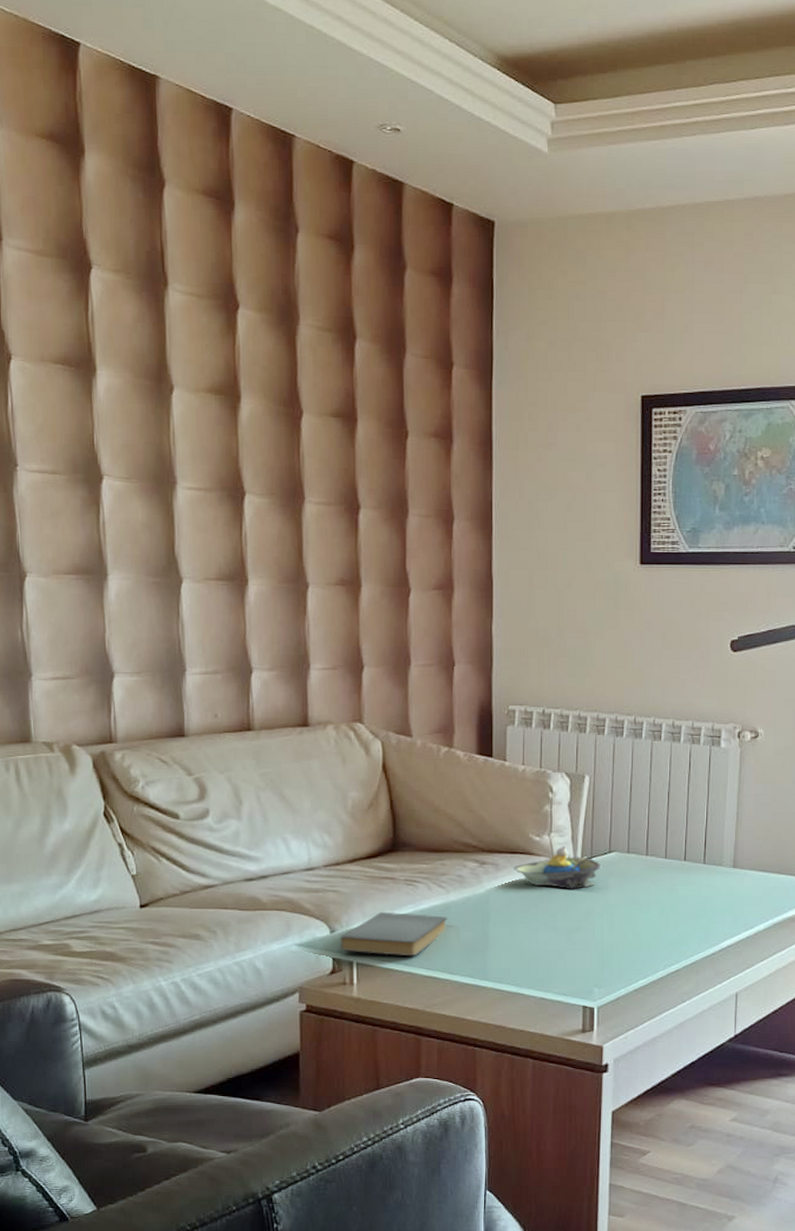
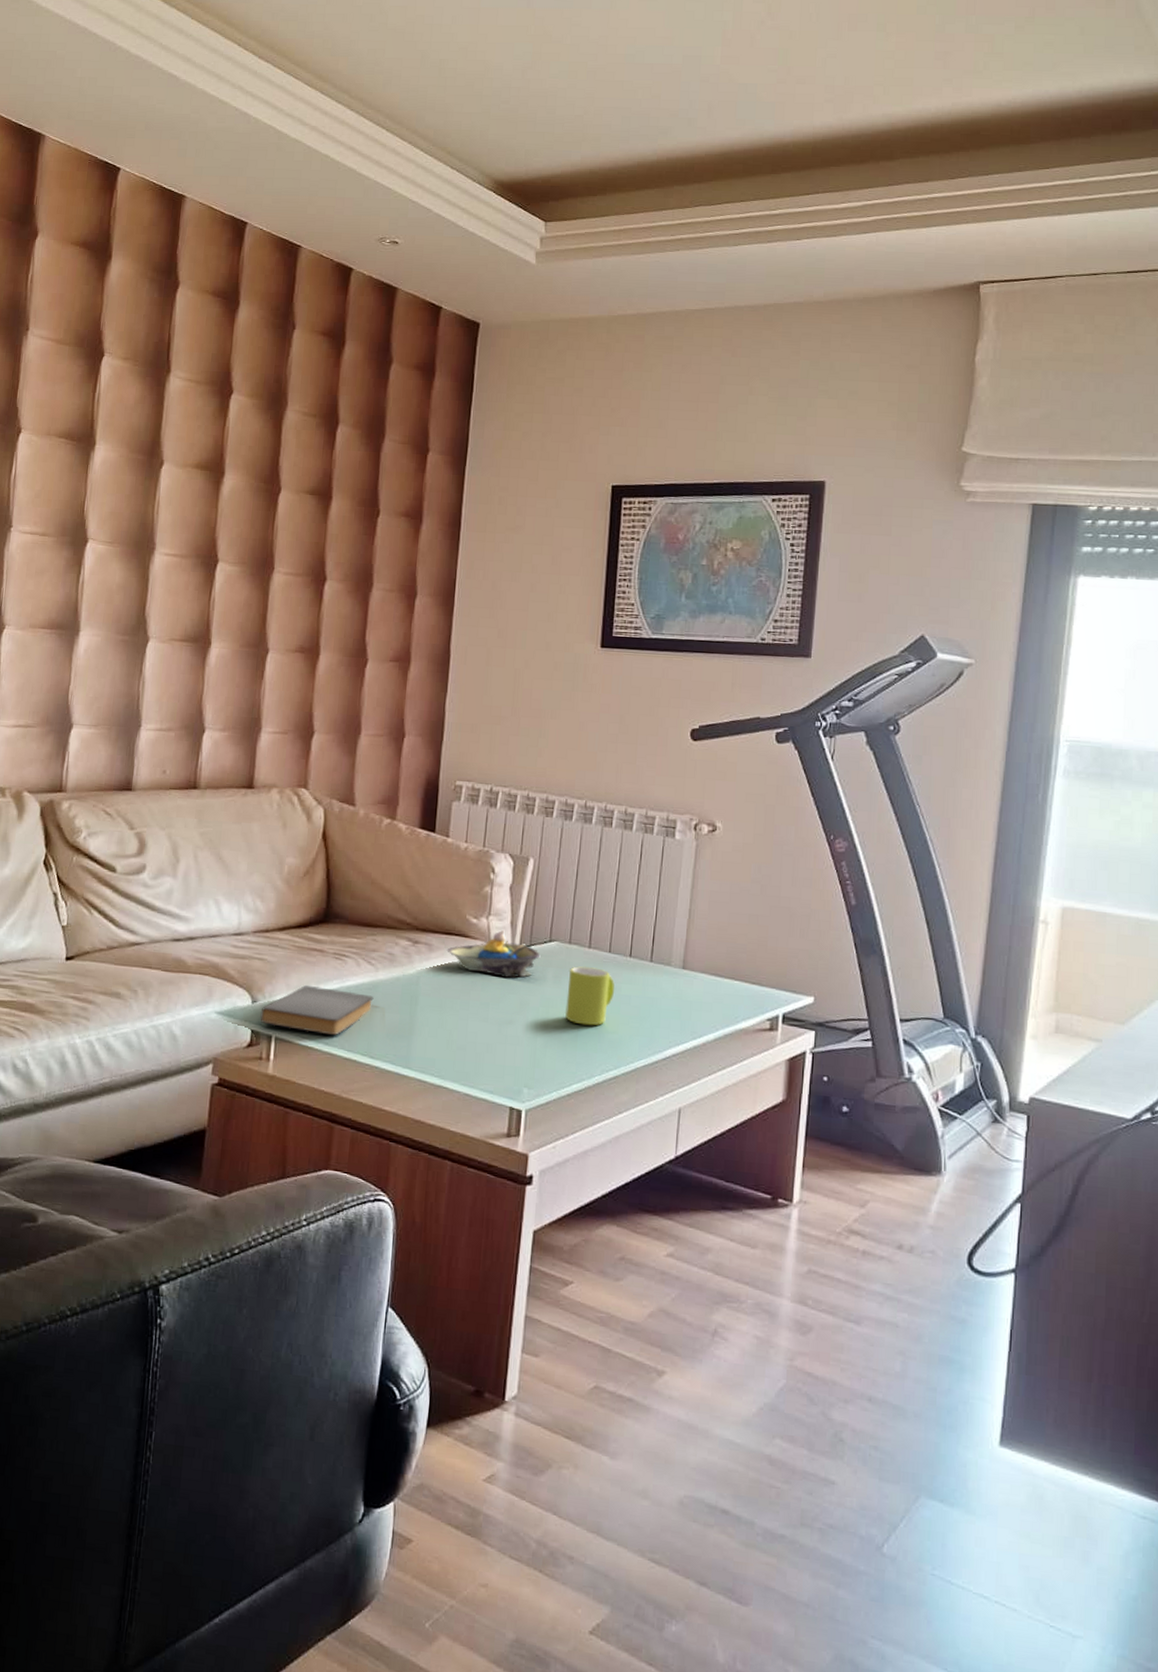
mug: none [627,872,673,927] -> present [564,965,615,1026]

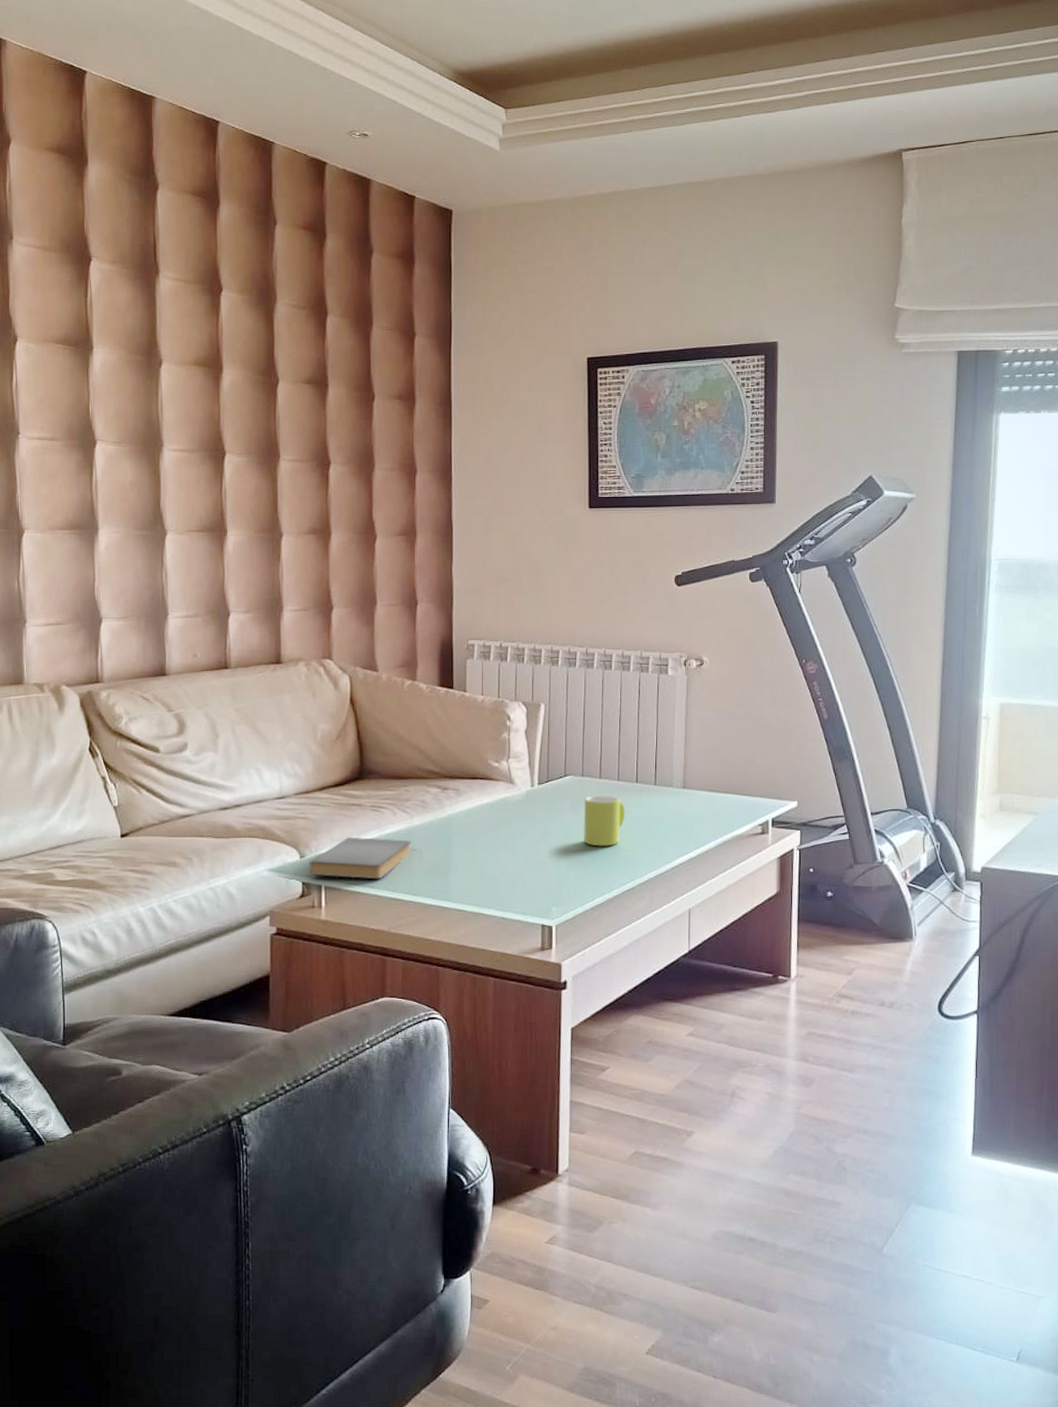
decorative bowl: present [446,930,541,978] -> none [473,771,558,812]

